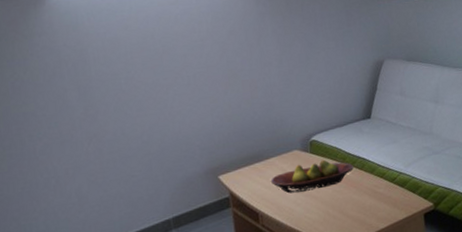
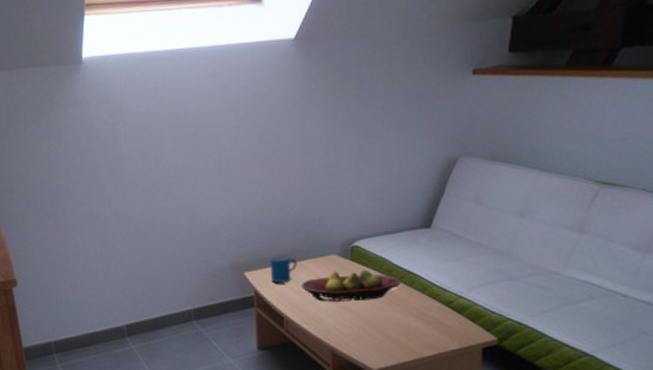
mug: none [241,156,266,182] -> present [270,256,297,282]

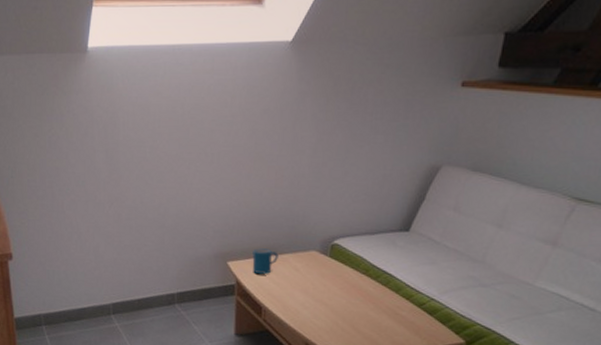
fruit bowl: present [302,269,402,302] -> none [281,266,378,297]

